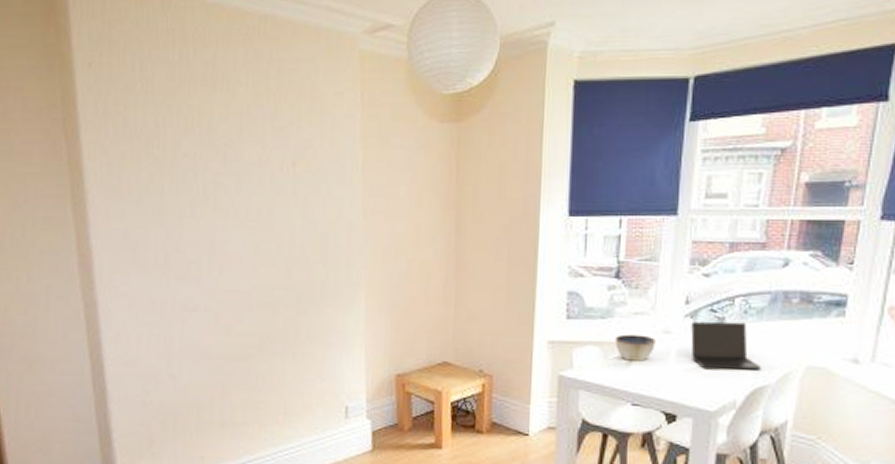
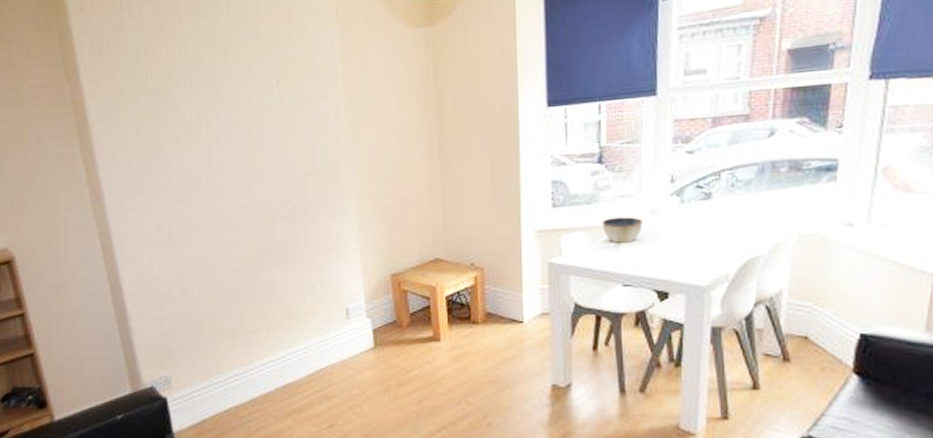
laptop: present [691,321,761,371] -> none [678,196,752,246]

